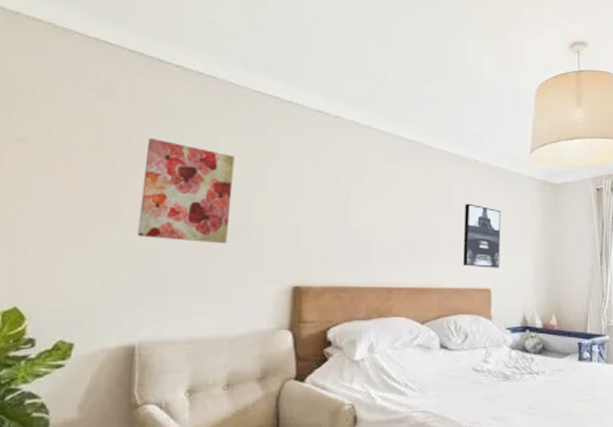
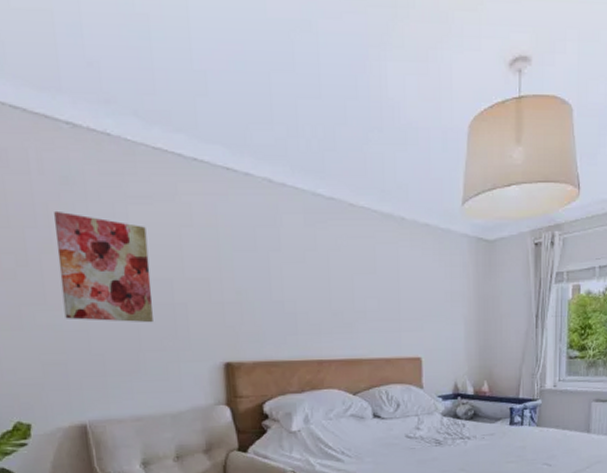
wall art: present [463,203,501,268] -> none [391,267,431,336]

